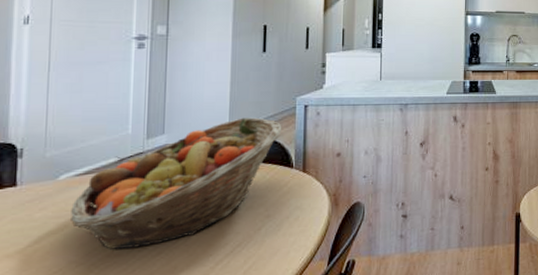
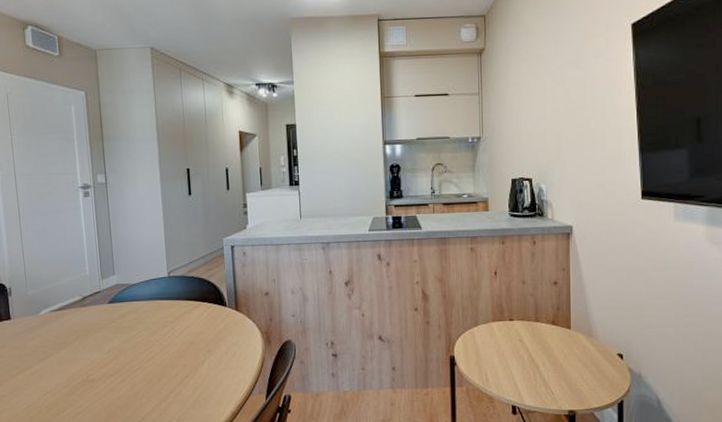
fruit basket: present [71,117,282,250] -> none [52,258,213,376]

